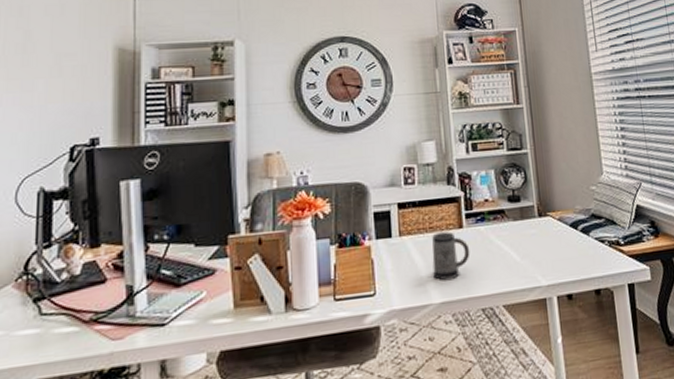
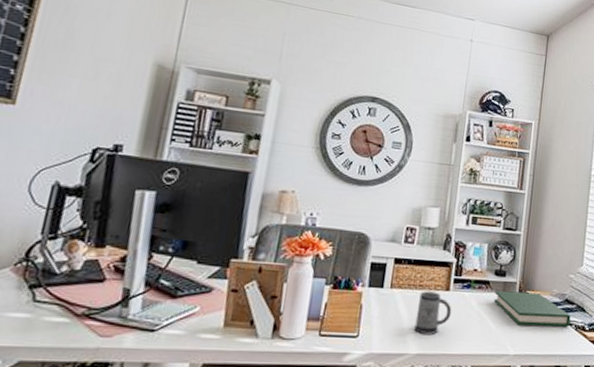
hardback book: none [512,213,603,253] -> present [494,290,571,327]

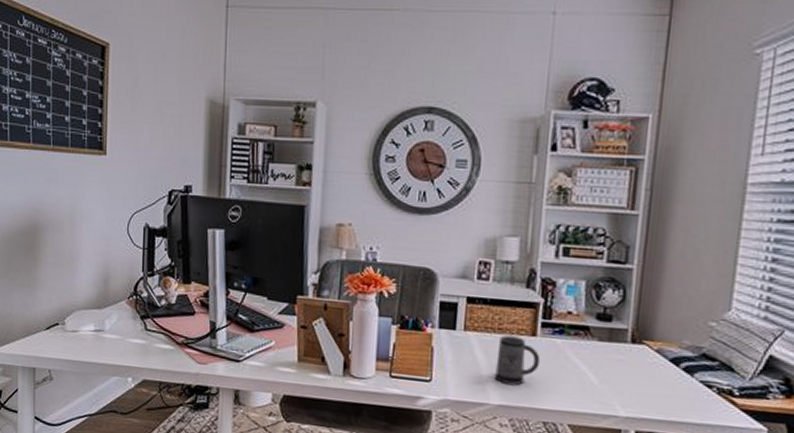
hardback book: present [494,290,571,327] -> none [596,338,711,390]

